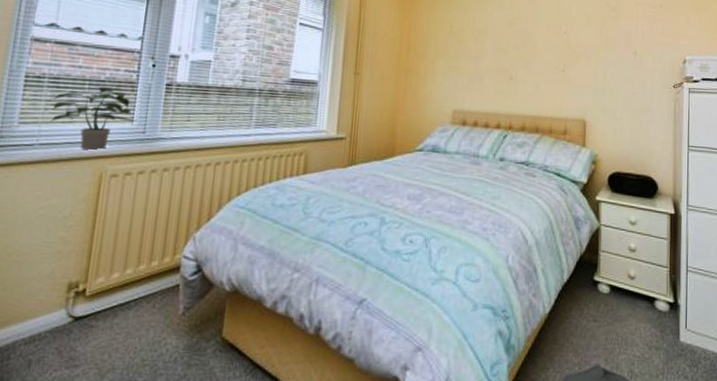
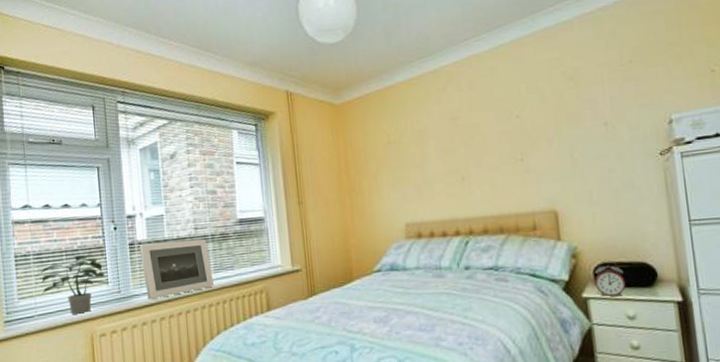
picture frame: none [175,87,253,146] -> present [139,238,214,300]
alarm clock: none [608,169,632,203] -> present [594,259,626,297]

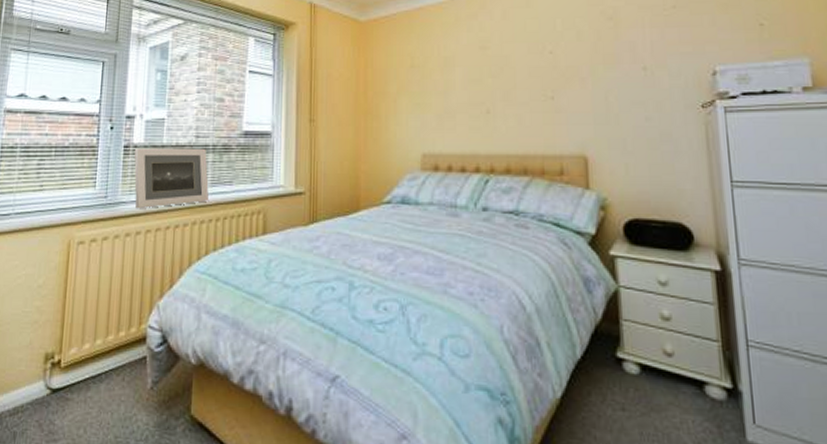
potted plant: present [41,253,111,314] -> none [24,152,99,217]
alarm clock: present [594,259,626,297] -> none [624,215,659,258]

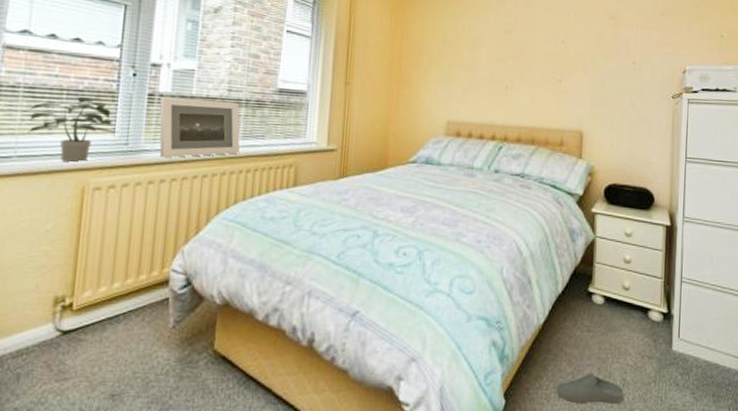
potted plant: none [24,152,99,217] -> present [28,97,118,162]

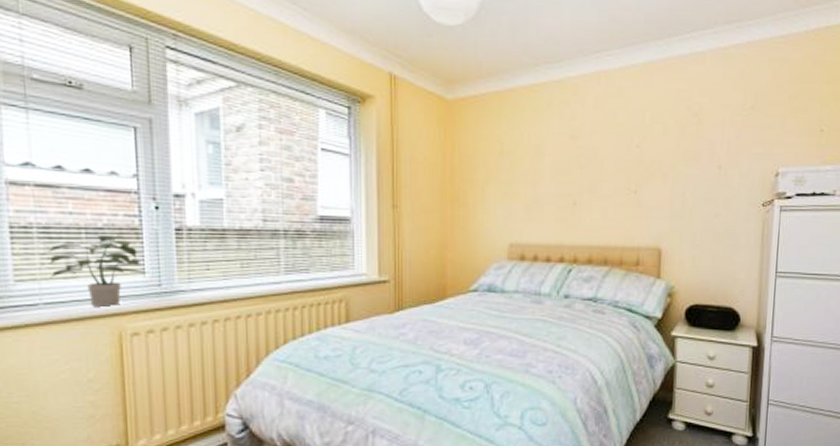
picture frame: present [159,97,240,158] -> none [188,231,283,298]

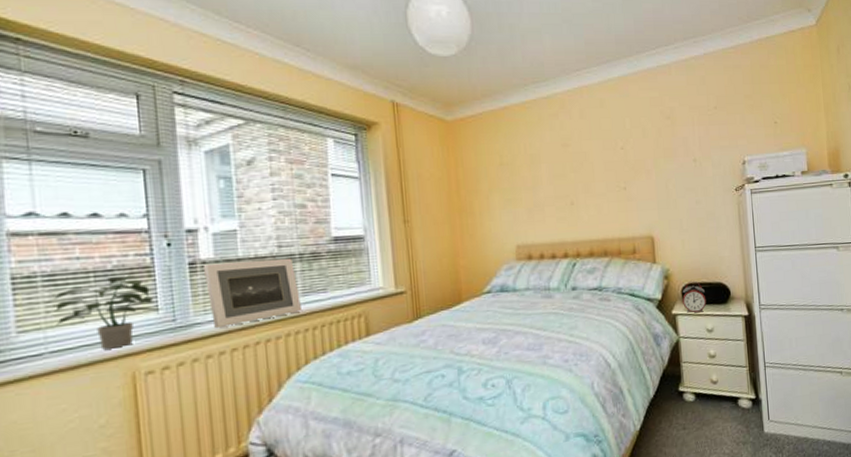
picture frame: none [188,231,283,298] -> present [202,258,301,329]
alarm clock: none [685,301,712,338] -> present [682,280,707,313]

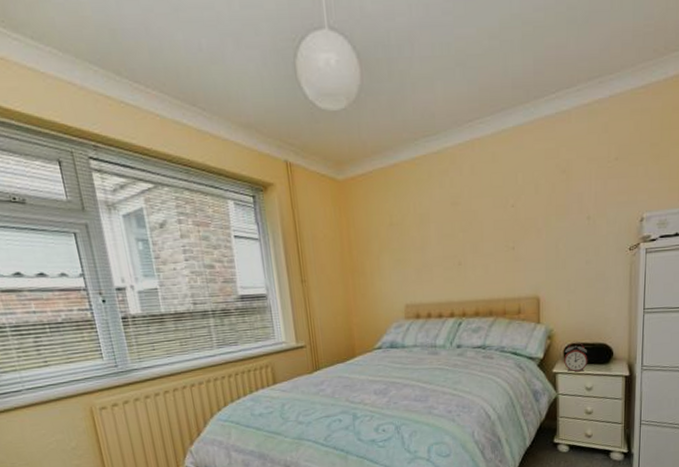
potted plant: present [54,274,162,350] -> none [22,327,106,388]
picture frame: present [202,258,301,329] -> none [133,314,218,374]

